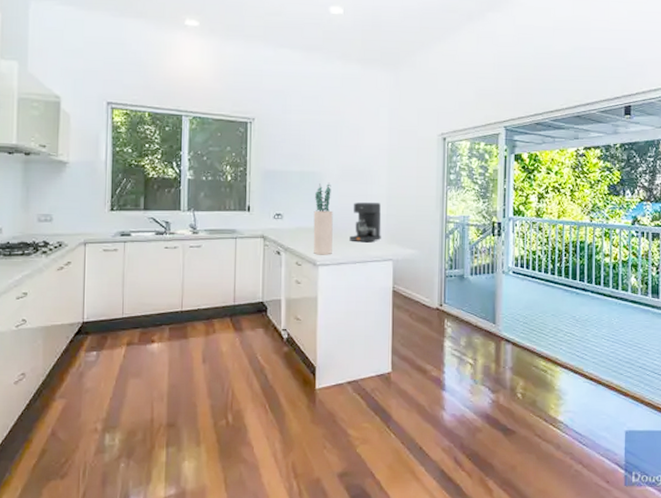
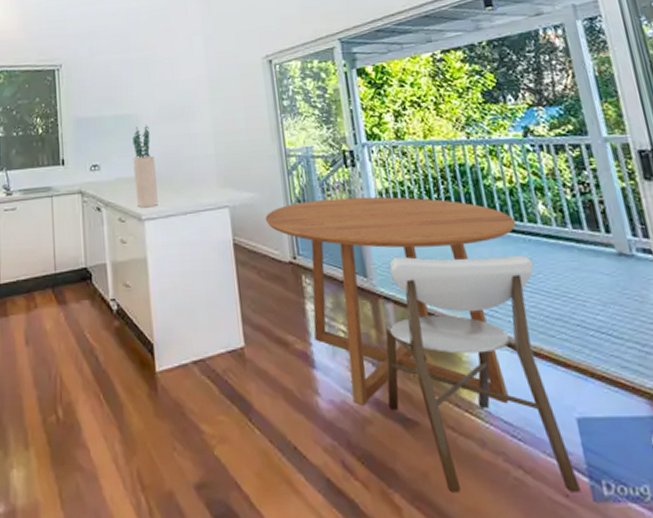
coffee maker: present [349,202,382,243] -> none [175,141,212,189]
dining table: none [421,260,613,419] -> present [265,196,516,405]
dining chair: none [496,309,619,480] -> present [385,255,581,493]

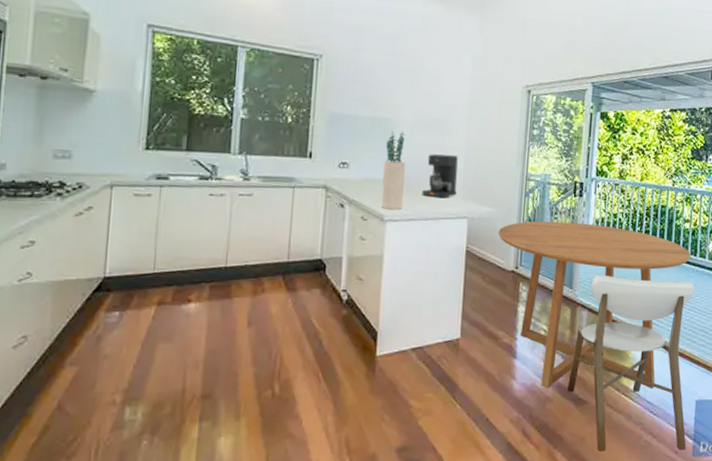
coffee maker: none [175,141,212,189] -> present [422,154,458,198]

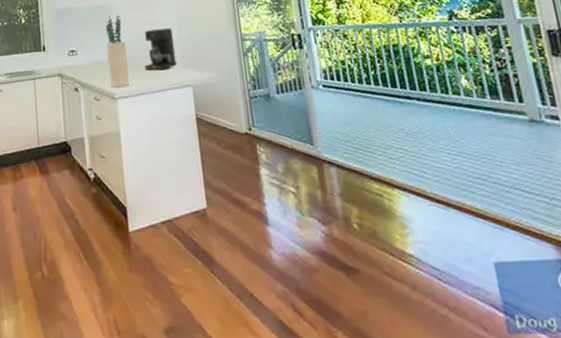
dining table: present [498,221,691,388] -> none [224,74,443,256]
dining chair: present [567,274,696,452] -> none [329,123,497,330]

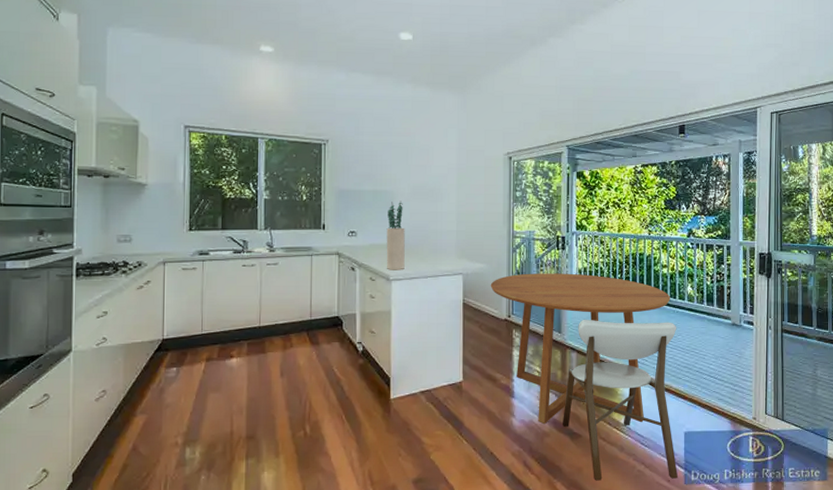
coffee maker: present [144,28,177,71] -> none [421,219,451,258]
dining table: none [224,74,443,256] -> present [490,273,671,424]
dining chair: none [329,123,497,330] -> present [563,319,678,481]

